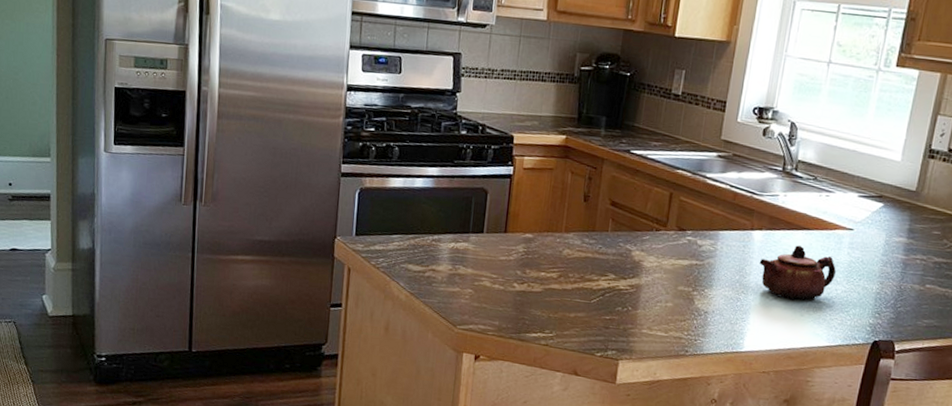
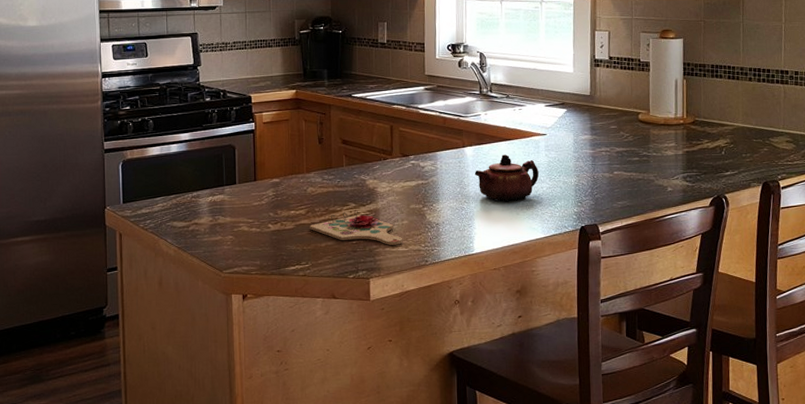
cutting board: none [560,282,664,328] -> present [310,210,403,245]

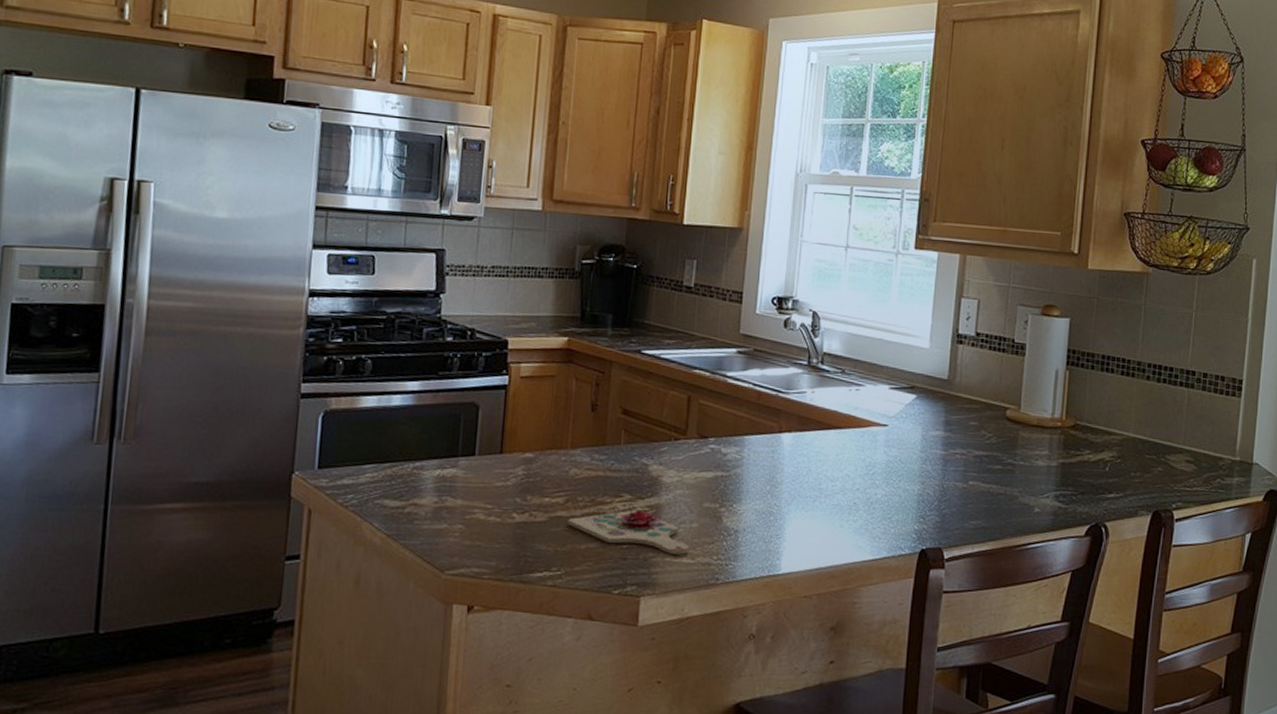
teapot: present [474,154,539,202] -> none [790,447,873,510]

